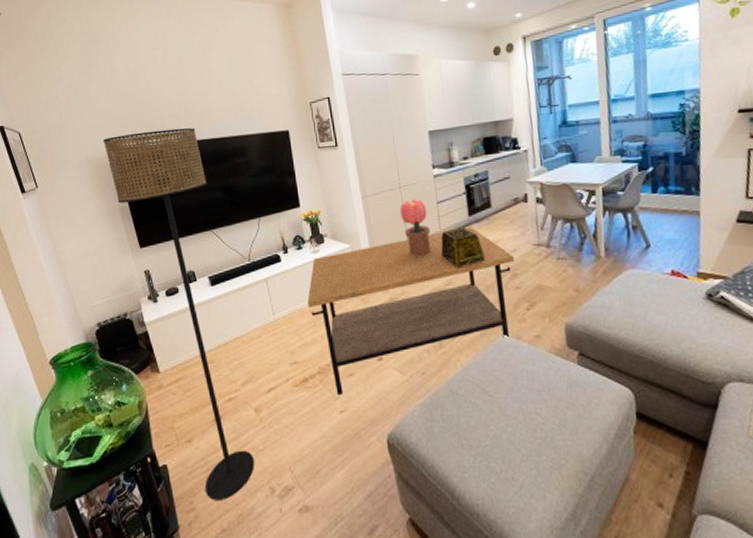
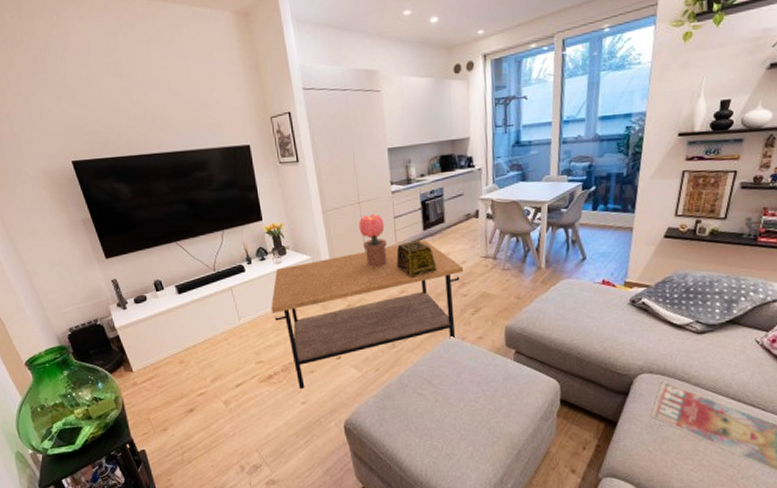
floor lamp: present [102,128,254,500] -> none [58,140,225,477]

